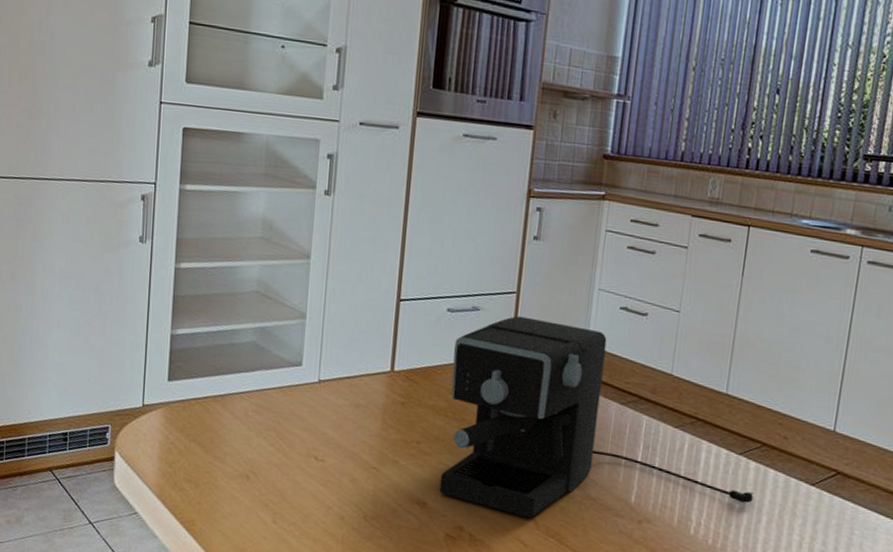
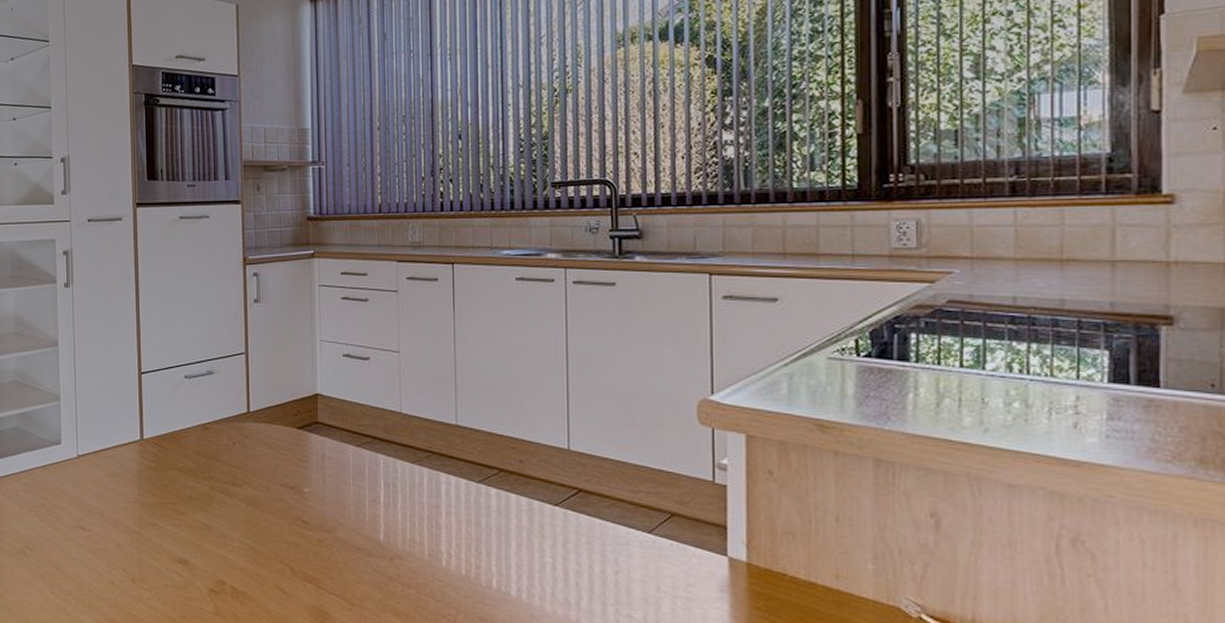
coffee maker: present [439,316,754,518] -> none [195,374,499,566]

